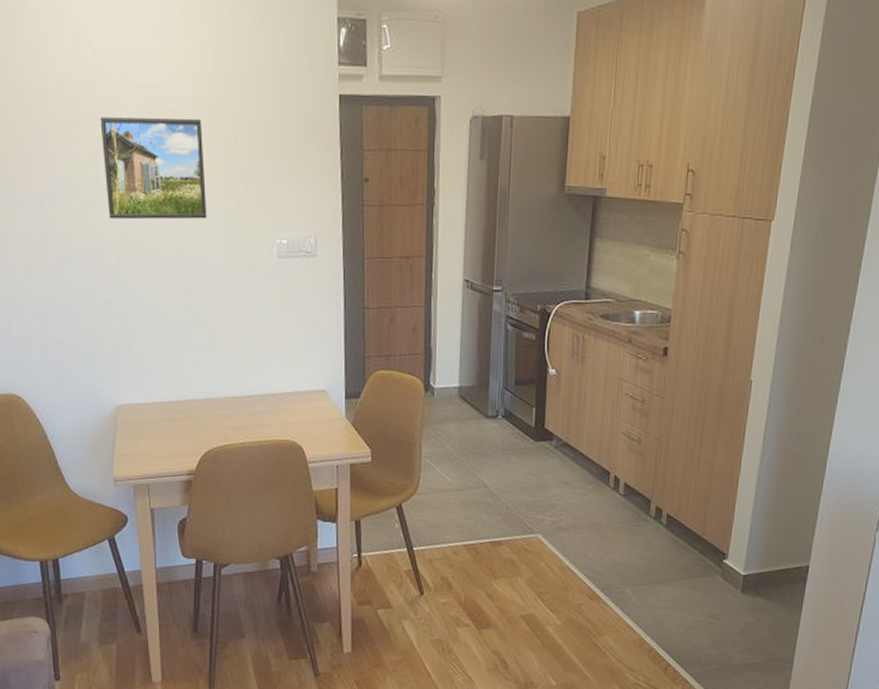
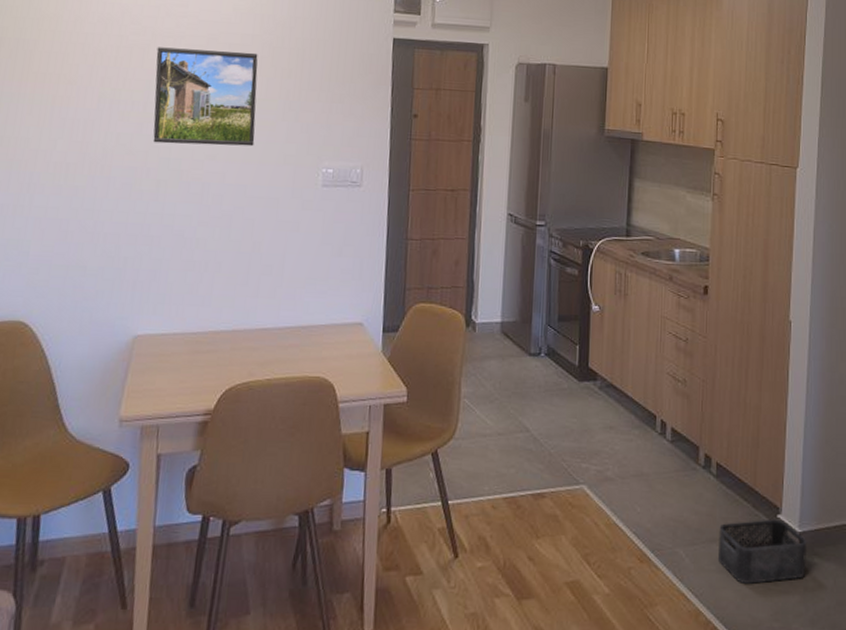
storage bin: none [663,563,750,618] -> present [717,519,806,584]

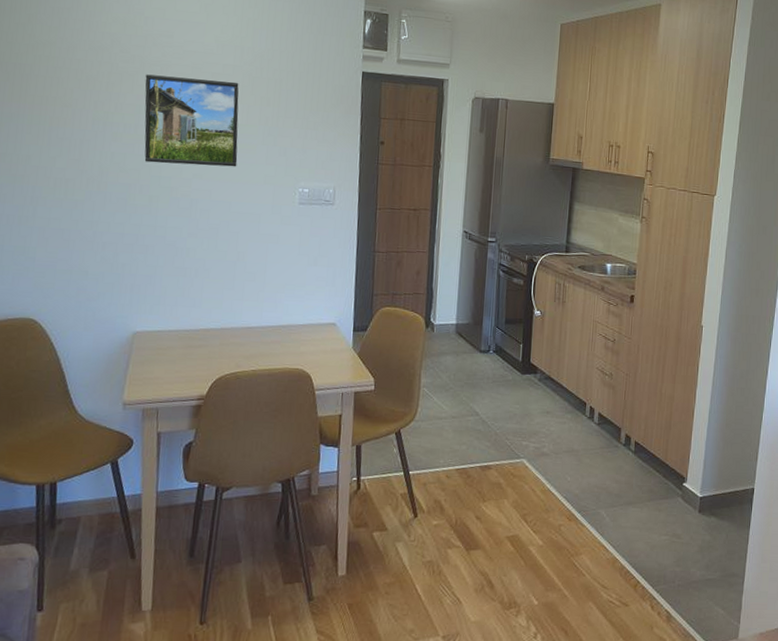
storage bin: present [717,519,806,584] -> none [632,486,706,538]

